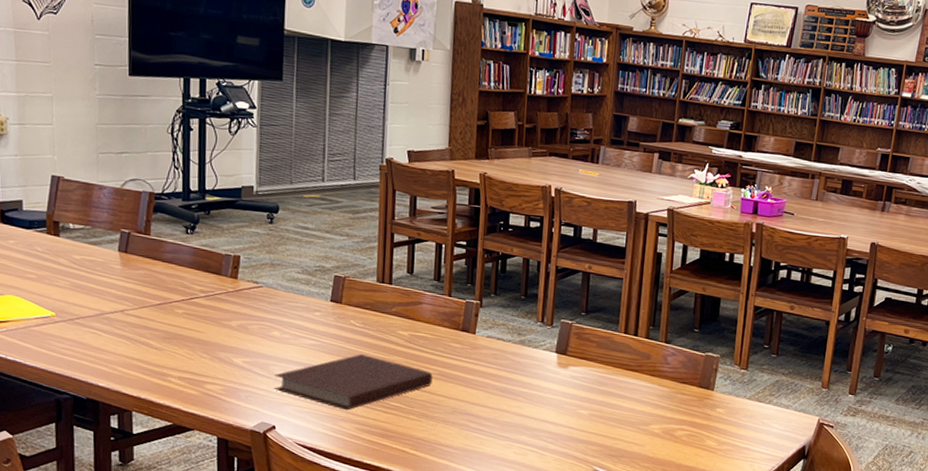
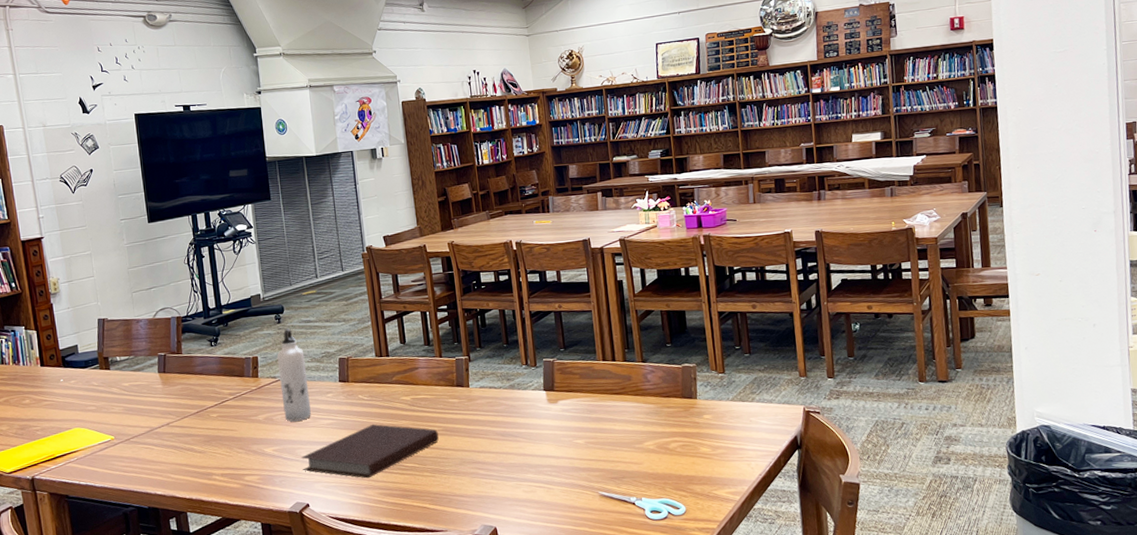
water bottle: none [261,231,295,336] -> present [277,328,311,422]

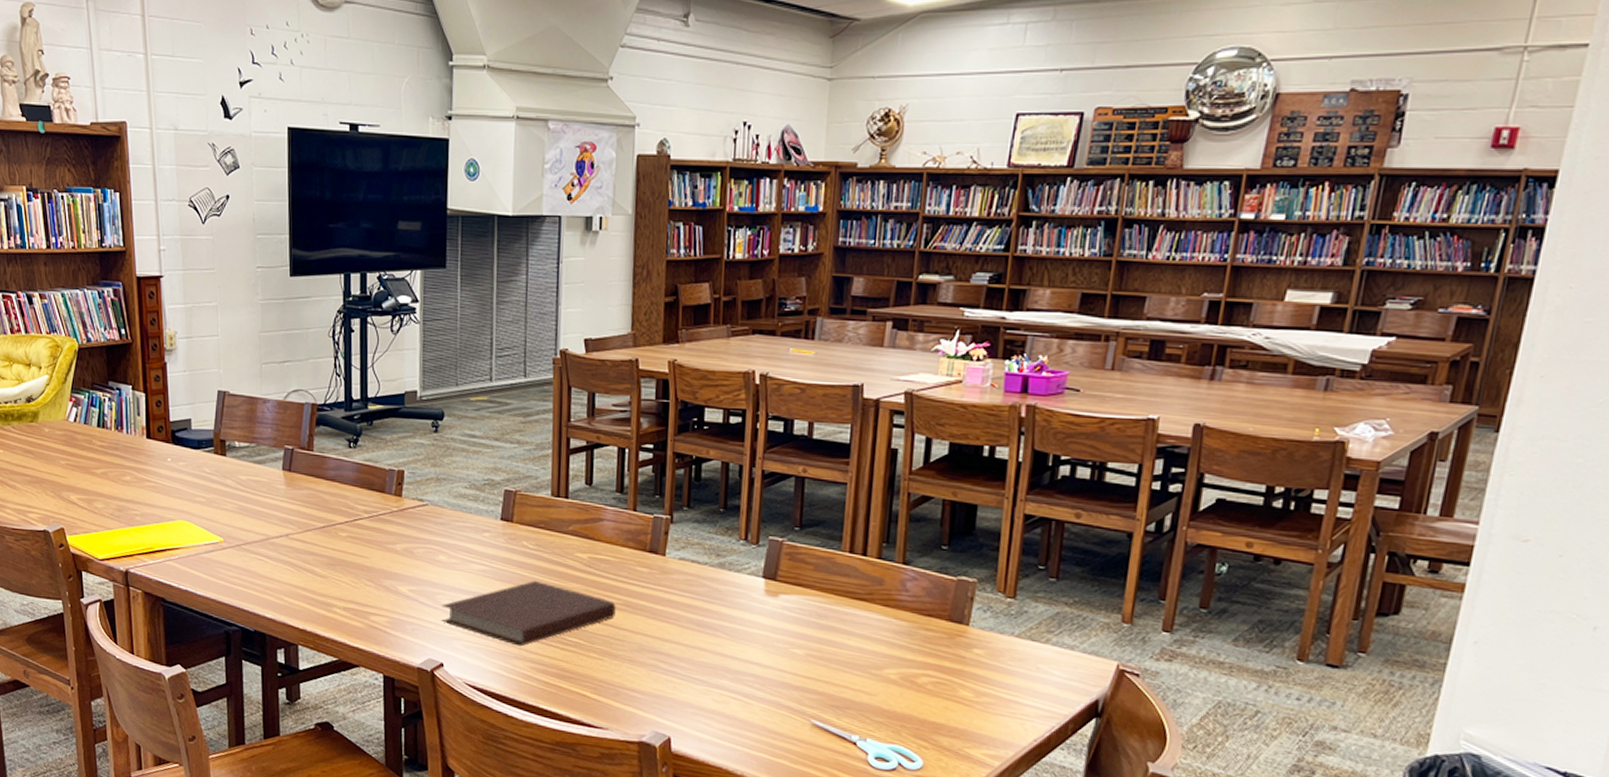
water bottle: present [277,328,311,422] -> none [427,441,462,560]

